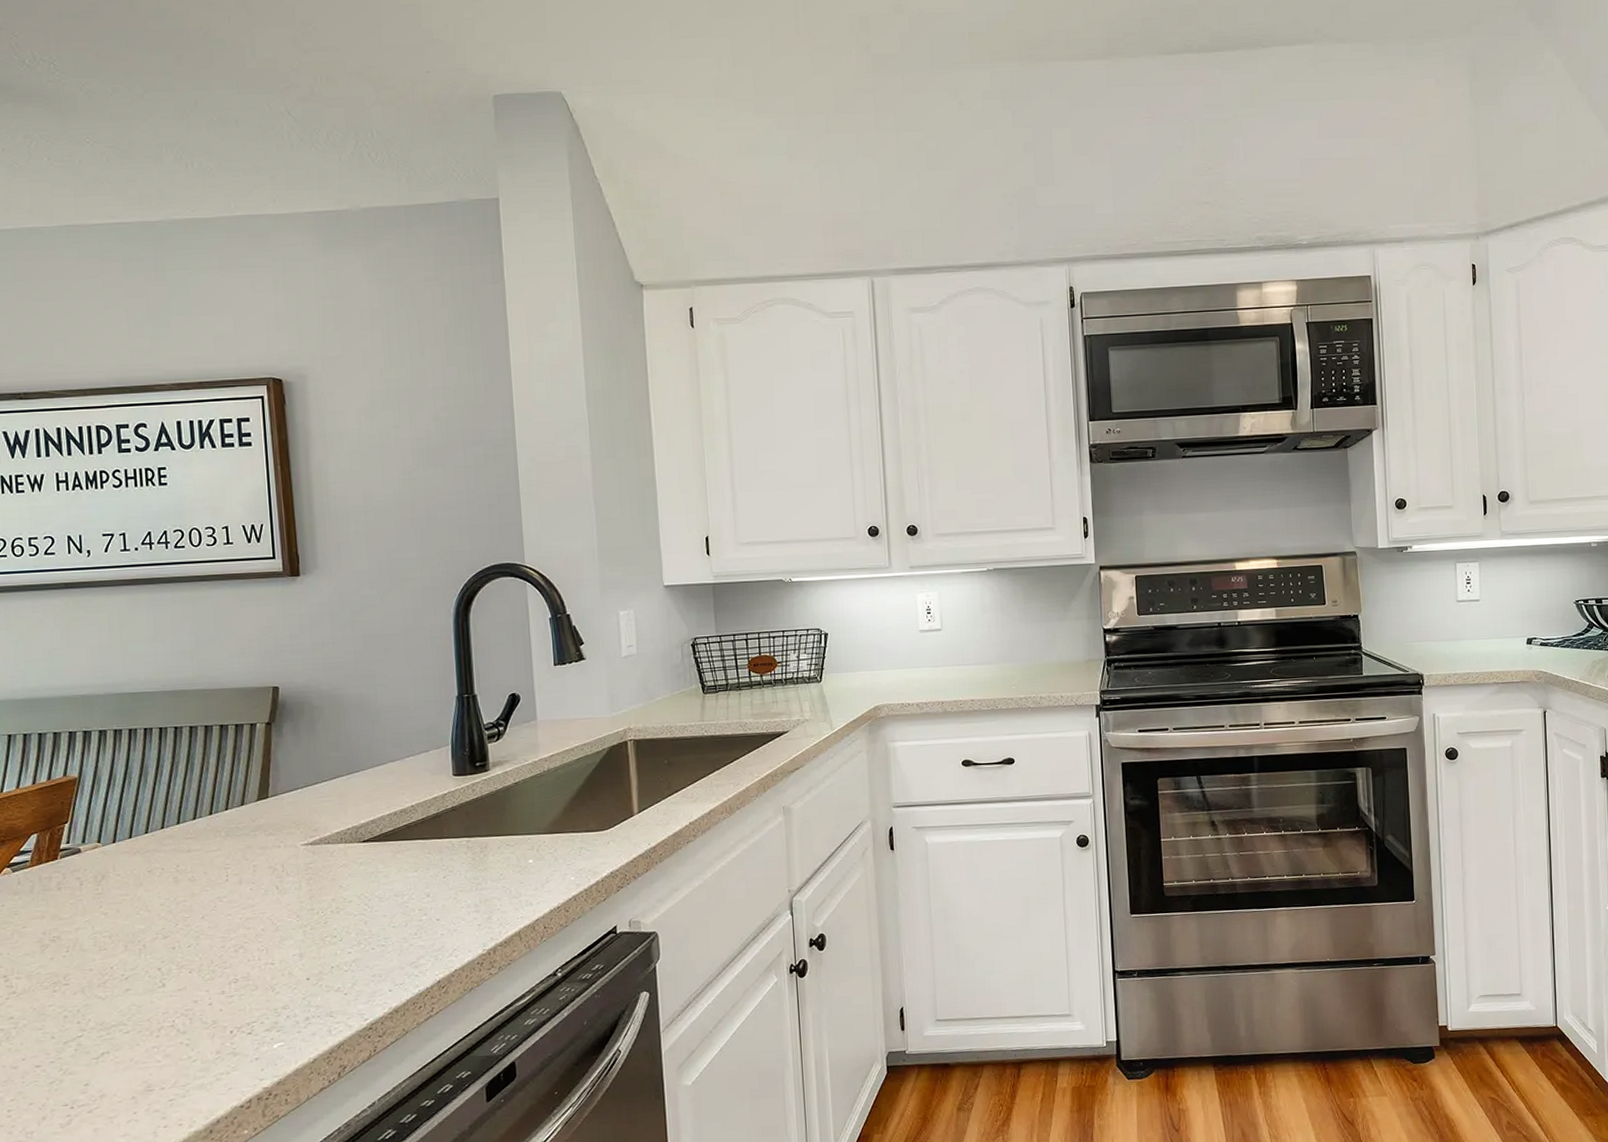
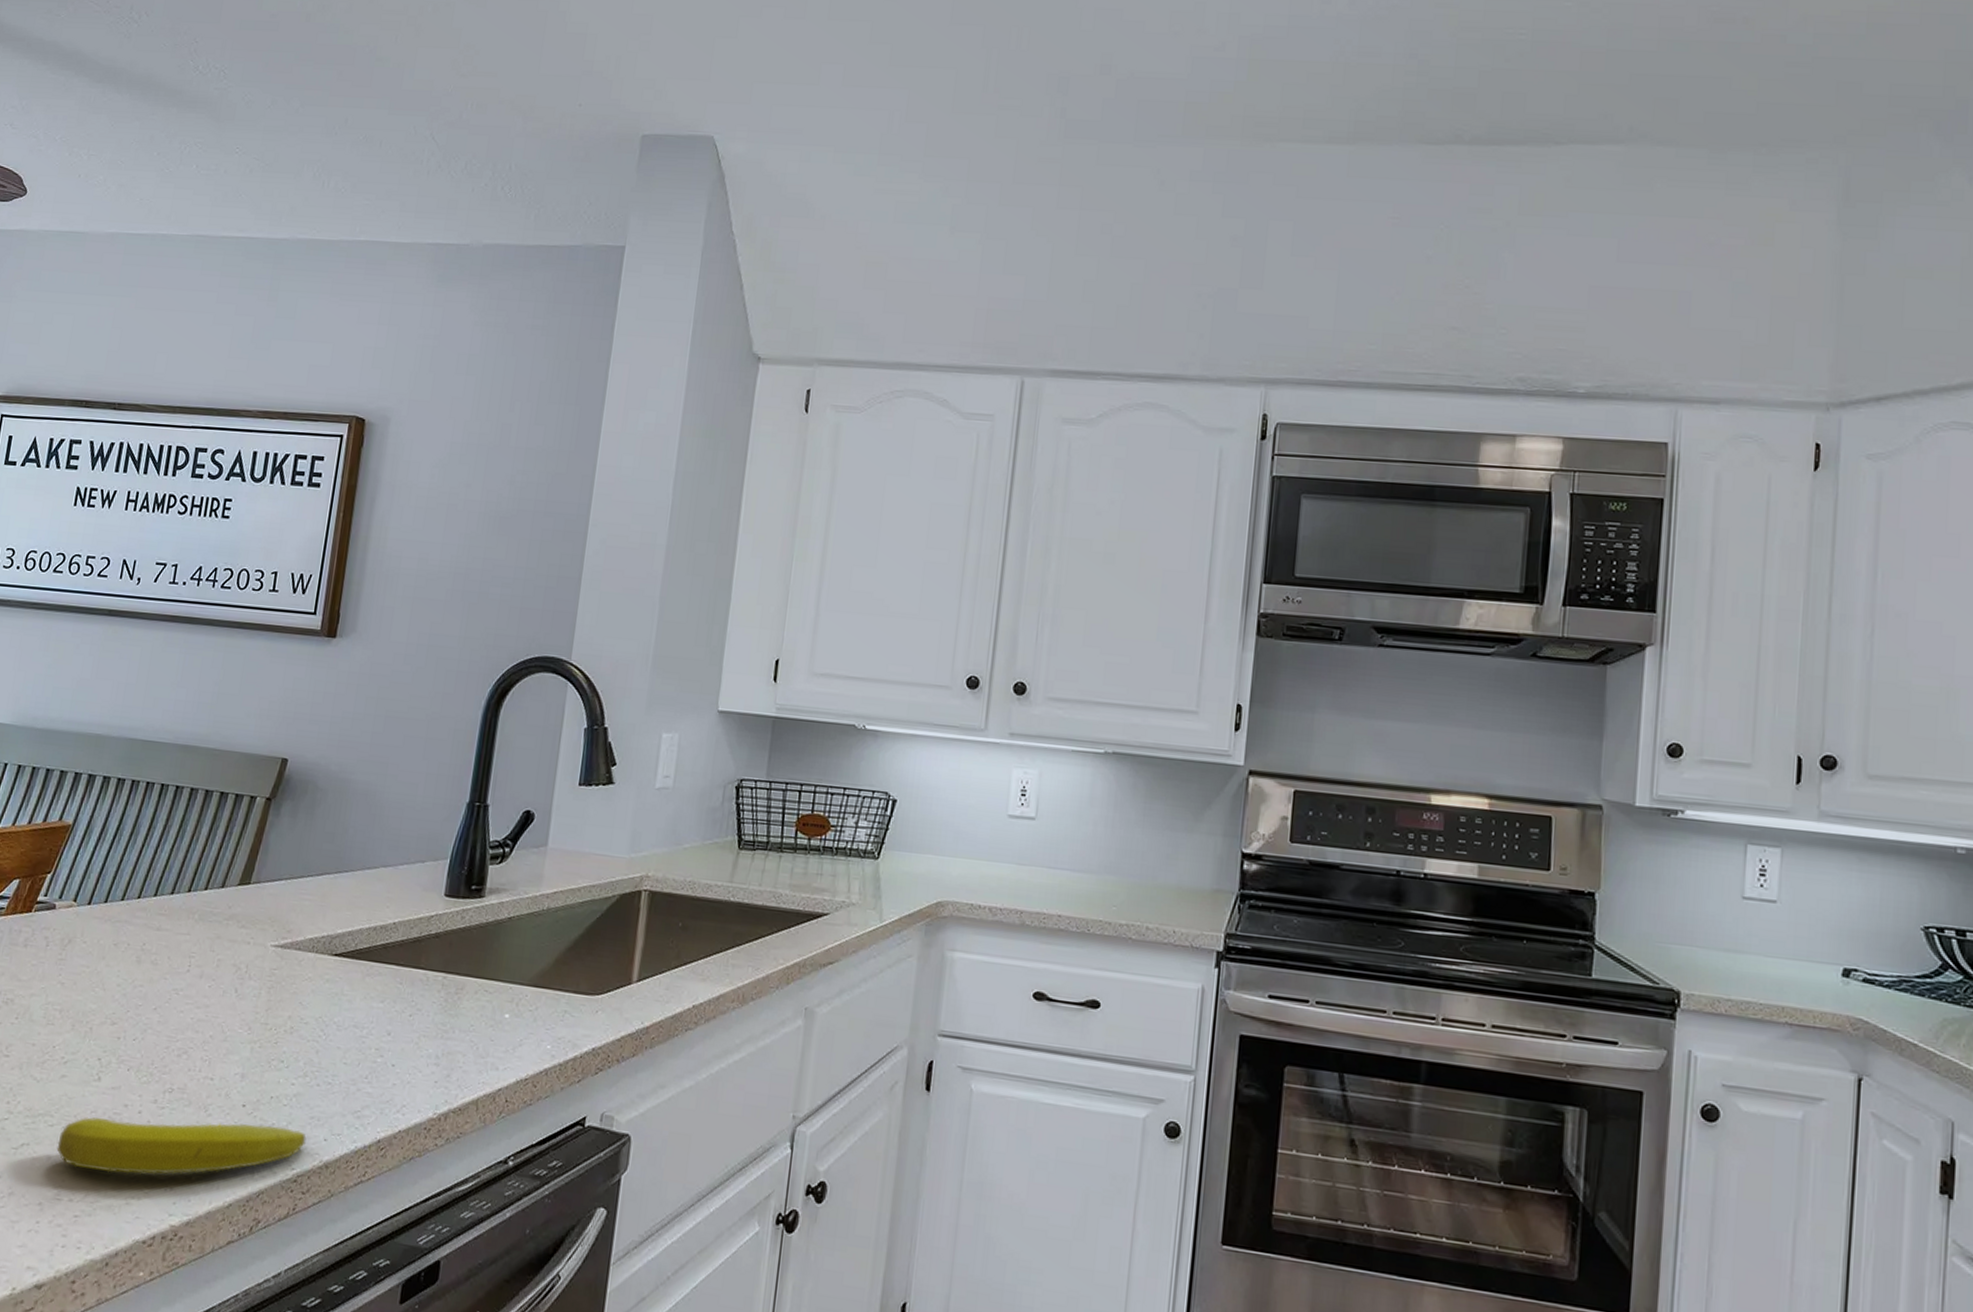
banana: none [137,988,373,1062] -> present [56,1117,307,1175]

